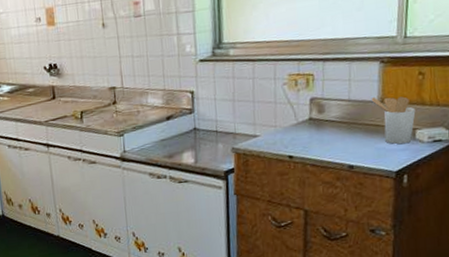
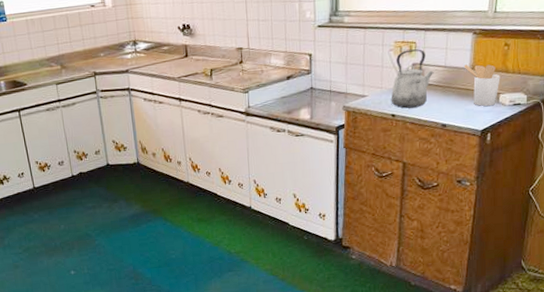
kettle: none [286,81,337,149] -> present [391,49,434,109]

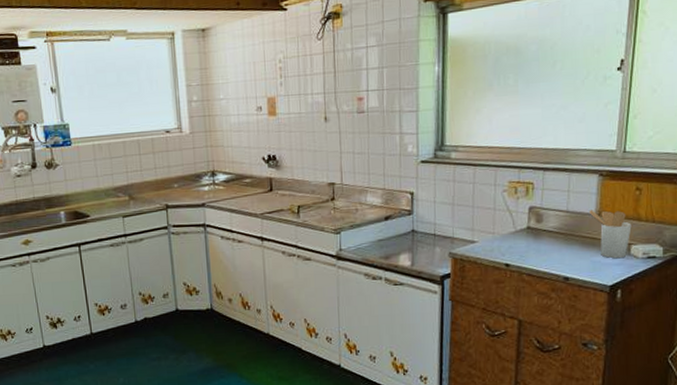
kettle: present [391,49,434,109] -> none [504,190,555,258]

